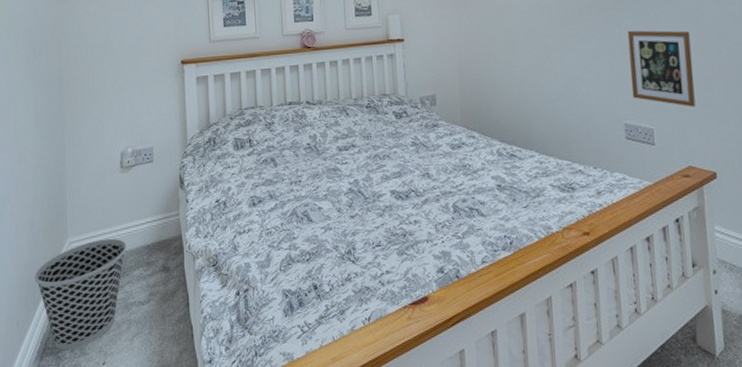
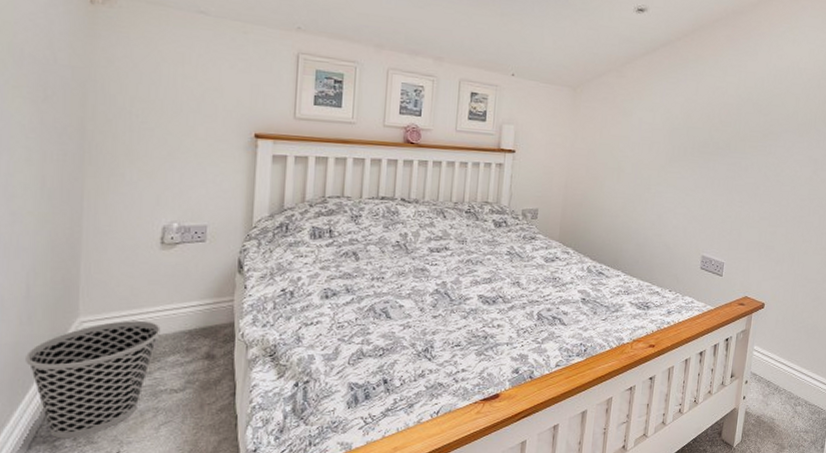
picture frame: present [627,30,696,107] -> none [713,175,769,248]

